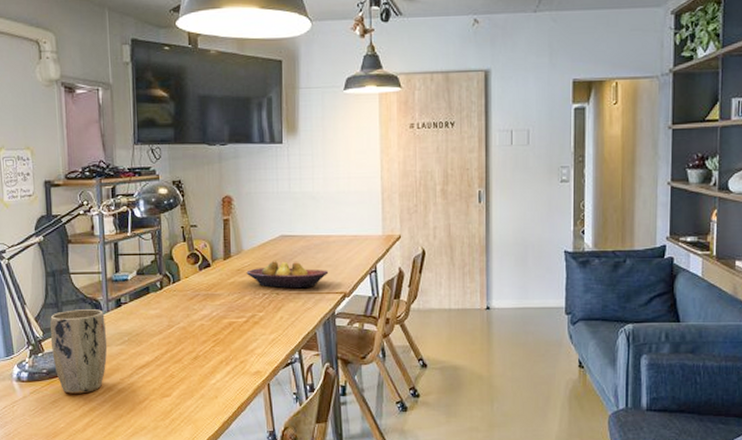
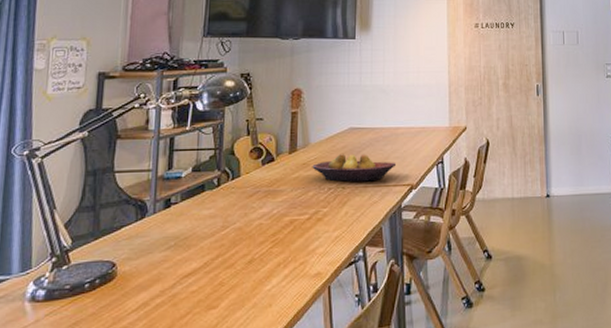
plant pot: present [50,309,108,394] -> none [80,211,150,313]

